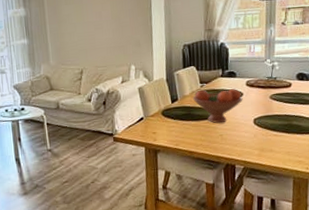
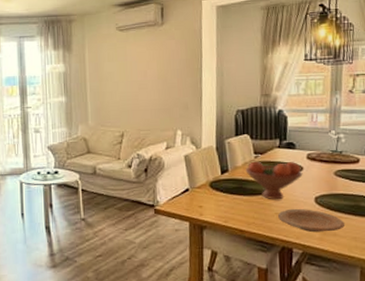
plate: none [222,129,280,150] -> present [278,208,346,233]

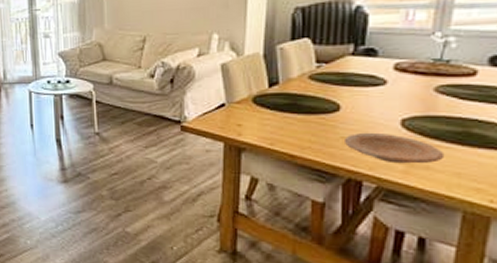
fruit bowl: present [245,161,303,200] -> none [302,72,386,121]

